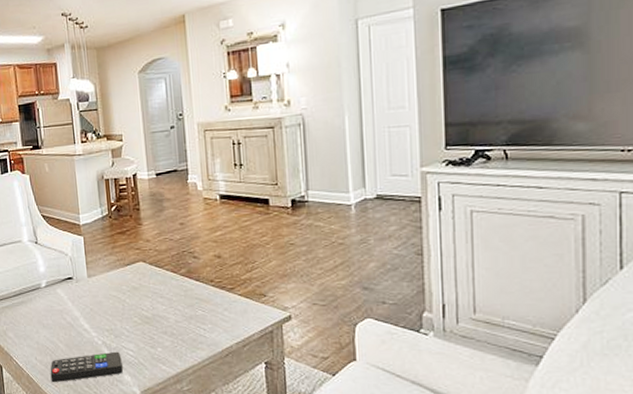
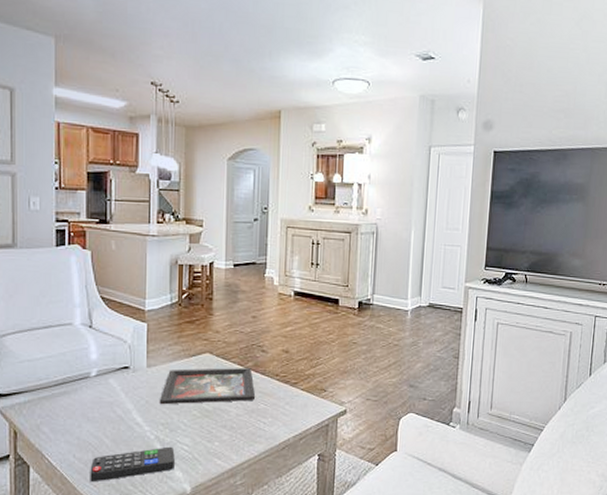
decorative tray: none [102,275,192,312] -> present [159,368,255,405]

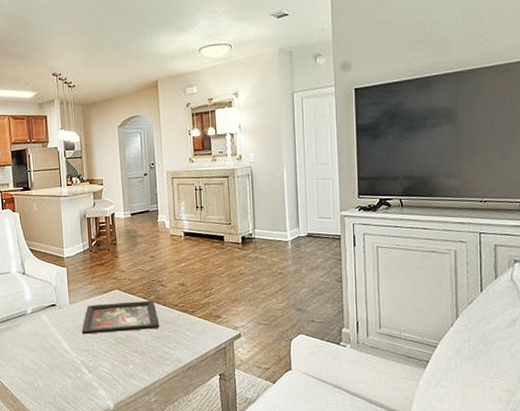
remote control: present [90,446,175,483] -> none [33,369,99,400]

